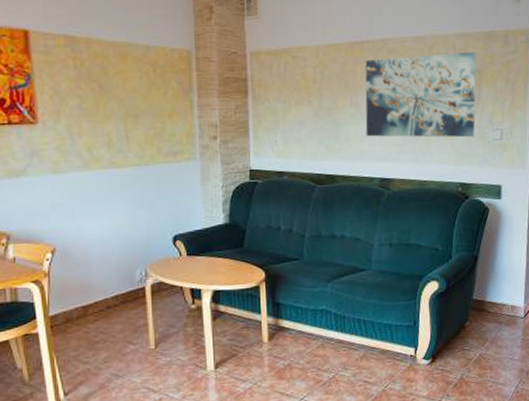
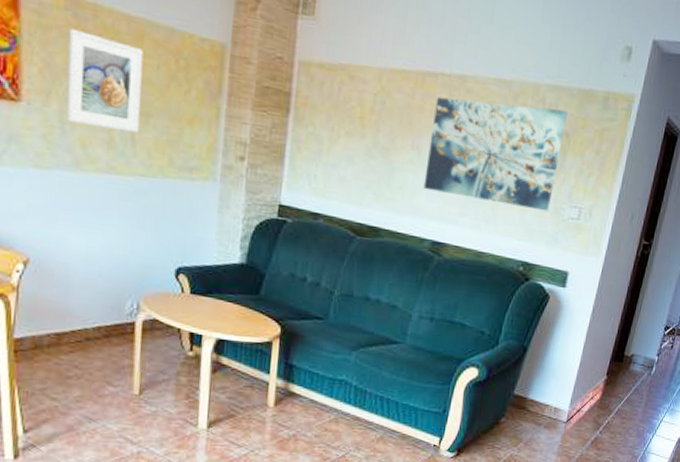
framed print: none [69,60,132,133] -> present [65,28,143,134]

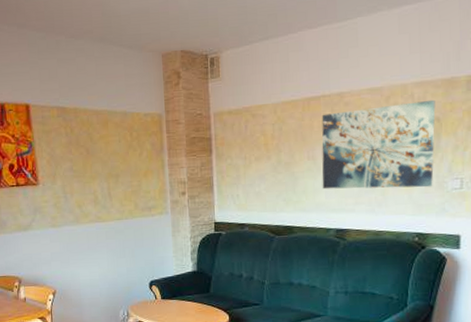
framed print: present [65,28,143,134] -> none [61,128,113,192]

